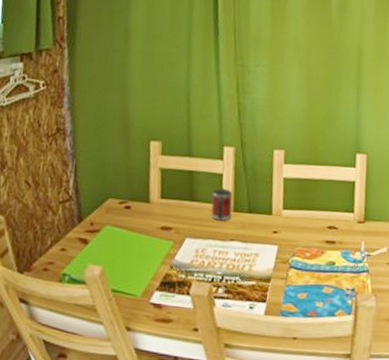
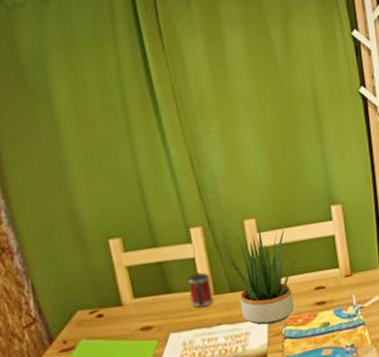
potted plant: none [246,158,323,251] -> present [217,227,303,325]

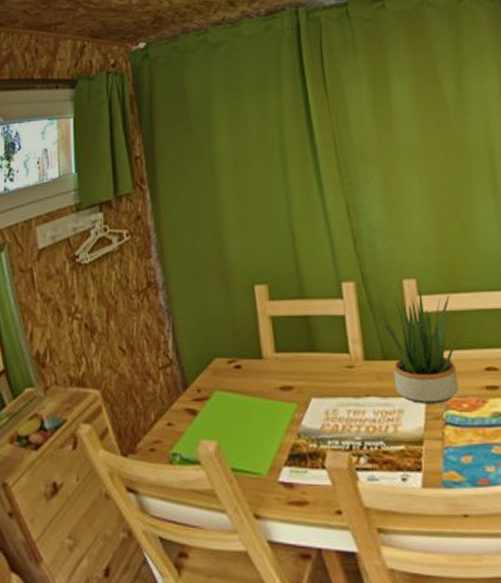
mug: present [187,272,214,308] -> none [335,332,363,373]

